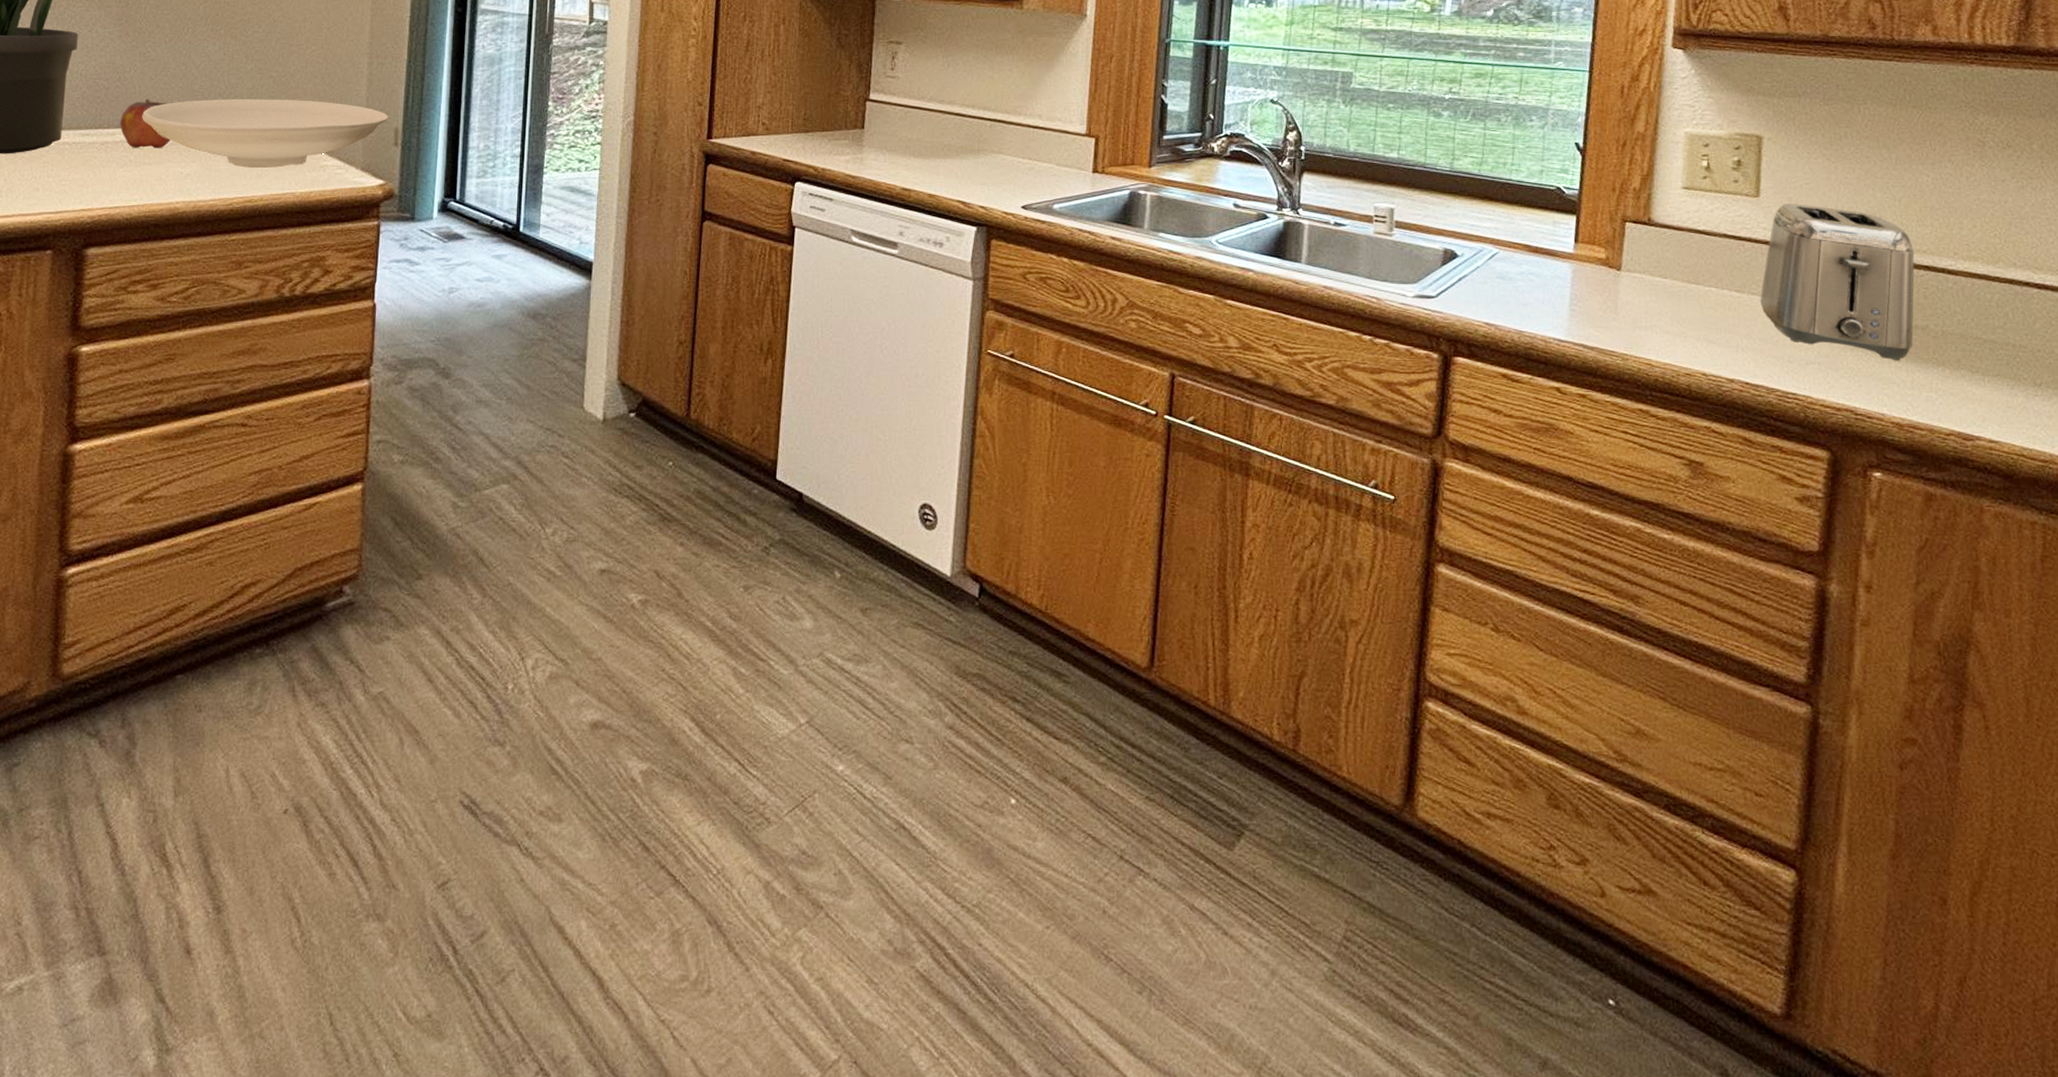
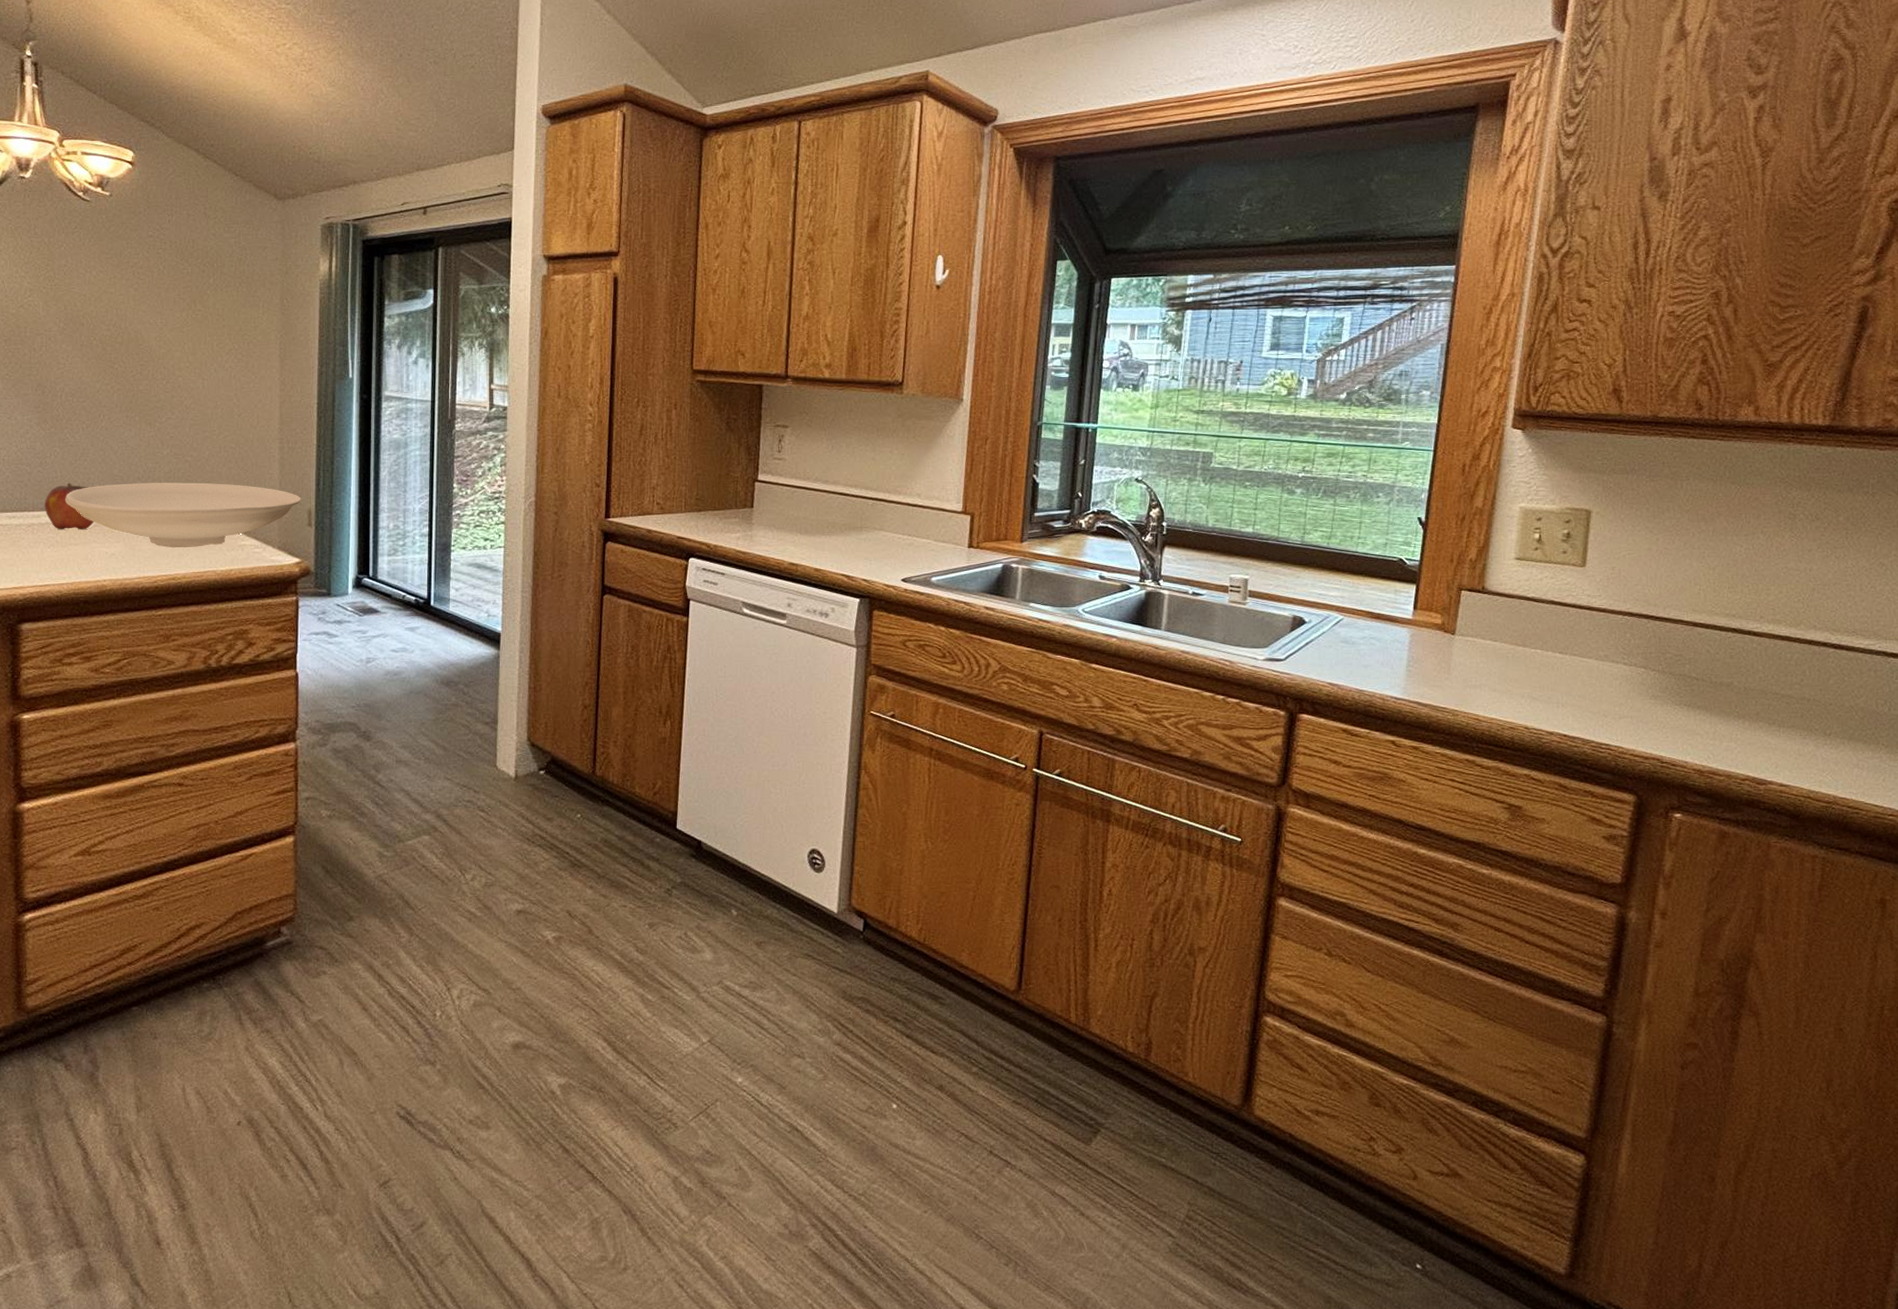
toaster: present [1760,204,1915,361] -> none [1581,572,1724,715]

